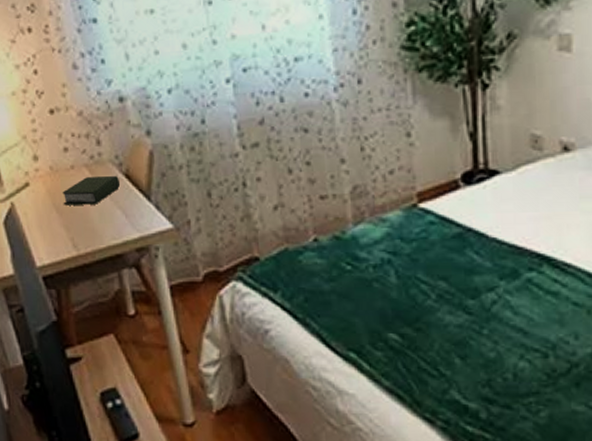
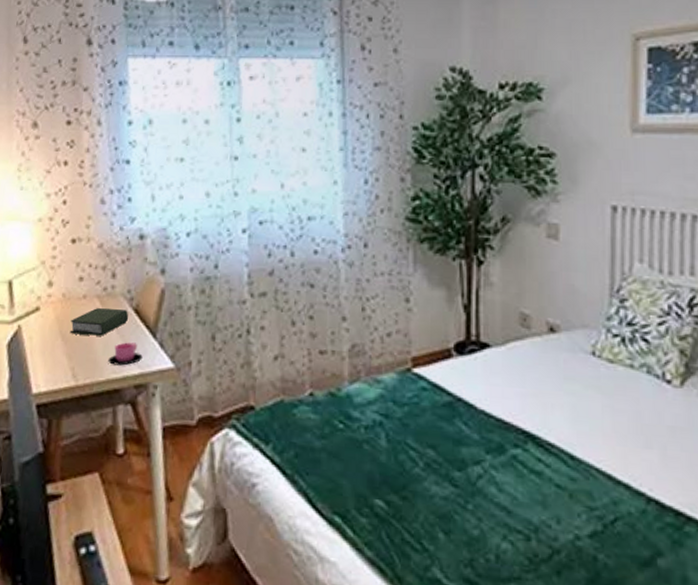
cup: none [106,206,140,232] -> present [108,341,143,366]

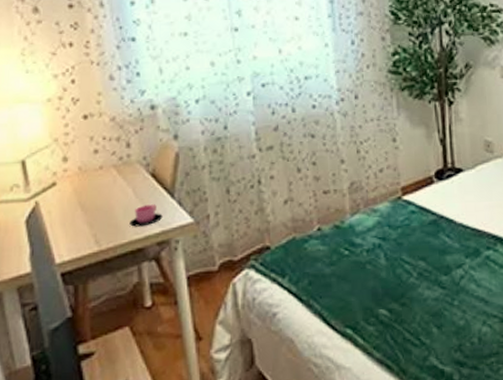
book: present [69,308,129,336] -> none [89,176,147,204]

